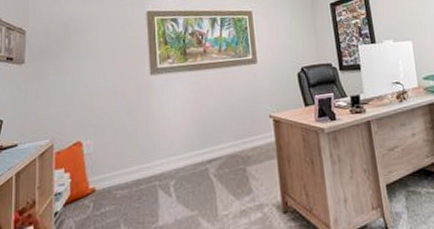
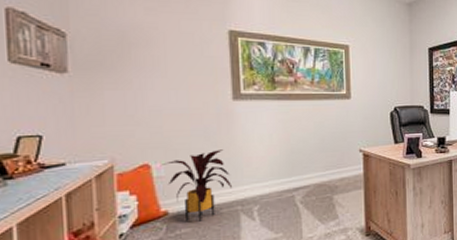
house plant: none [89,123,150,198] -> present [160,149,232,221]

